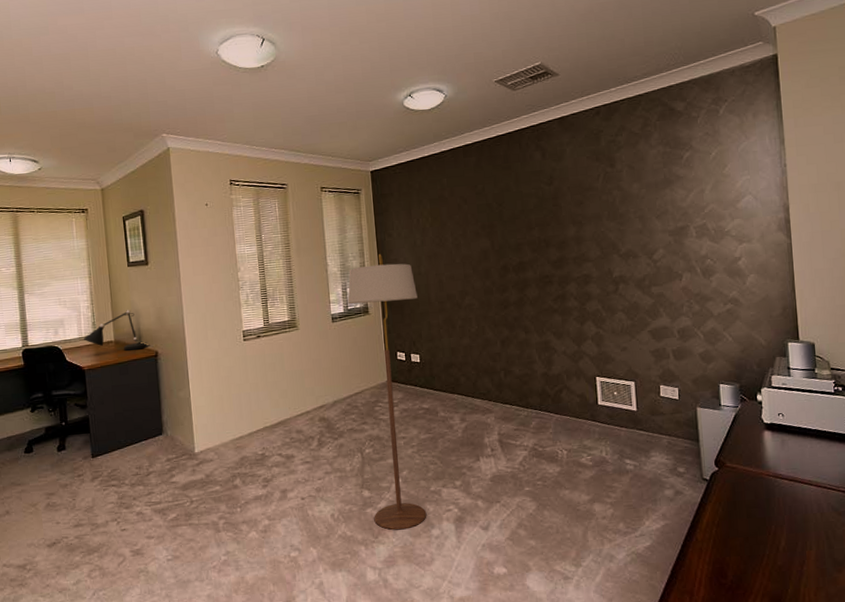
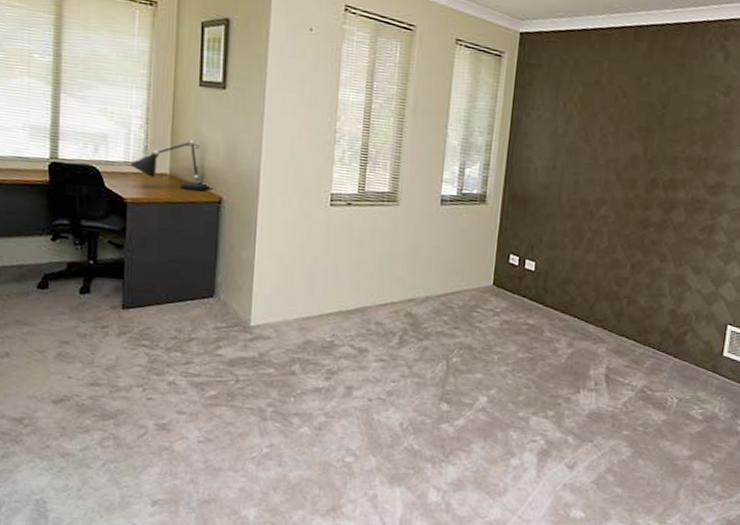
floor lamp: present [348,254,427,530] -> none [448,135,547,454]

